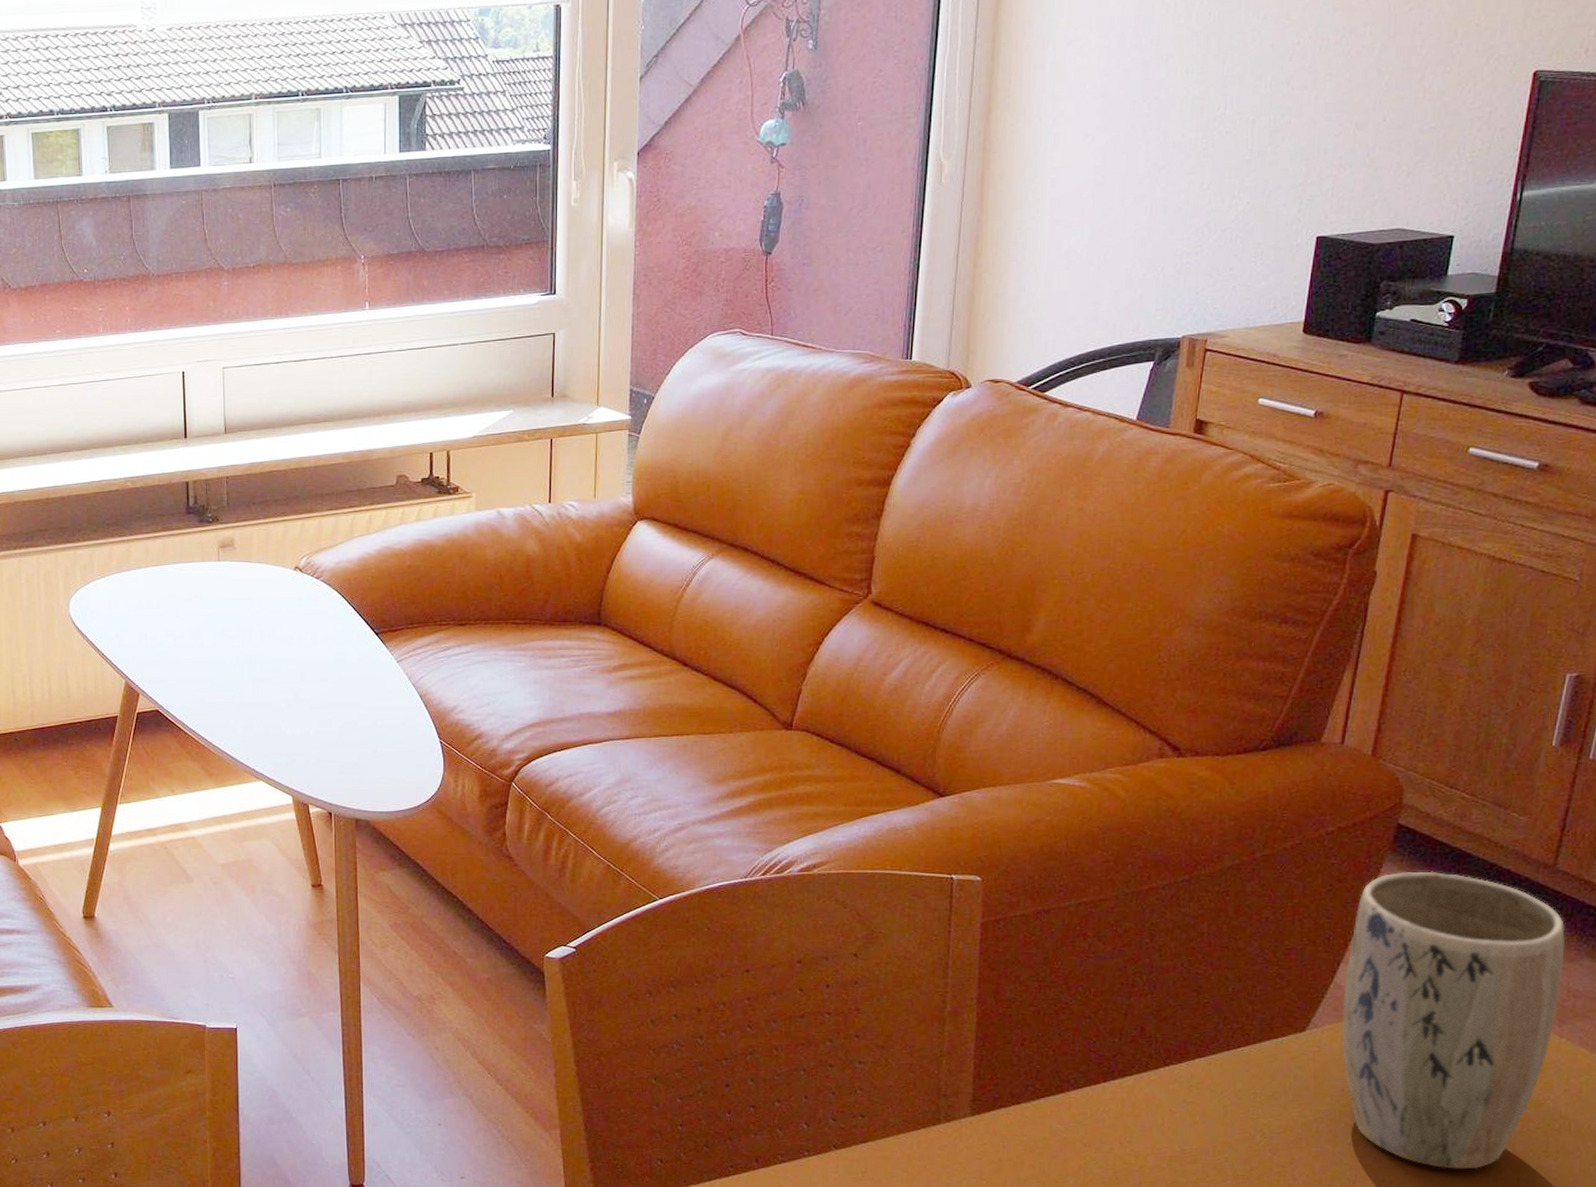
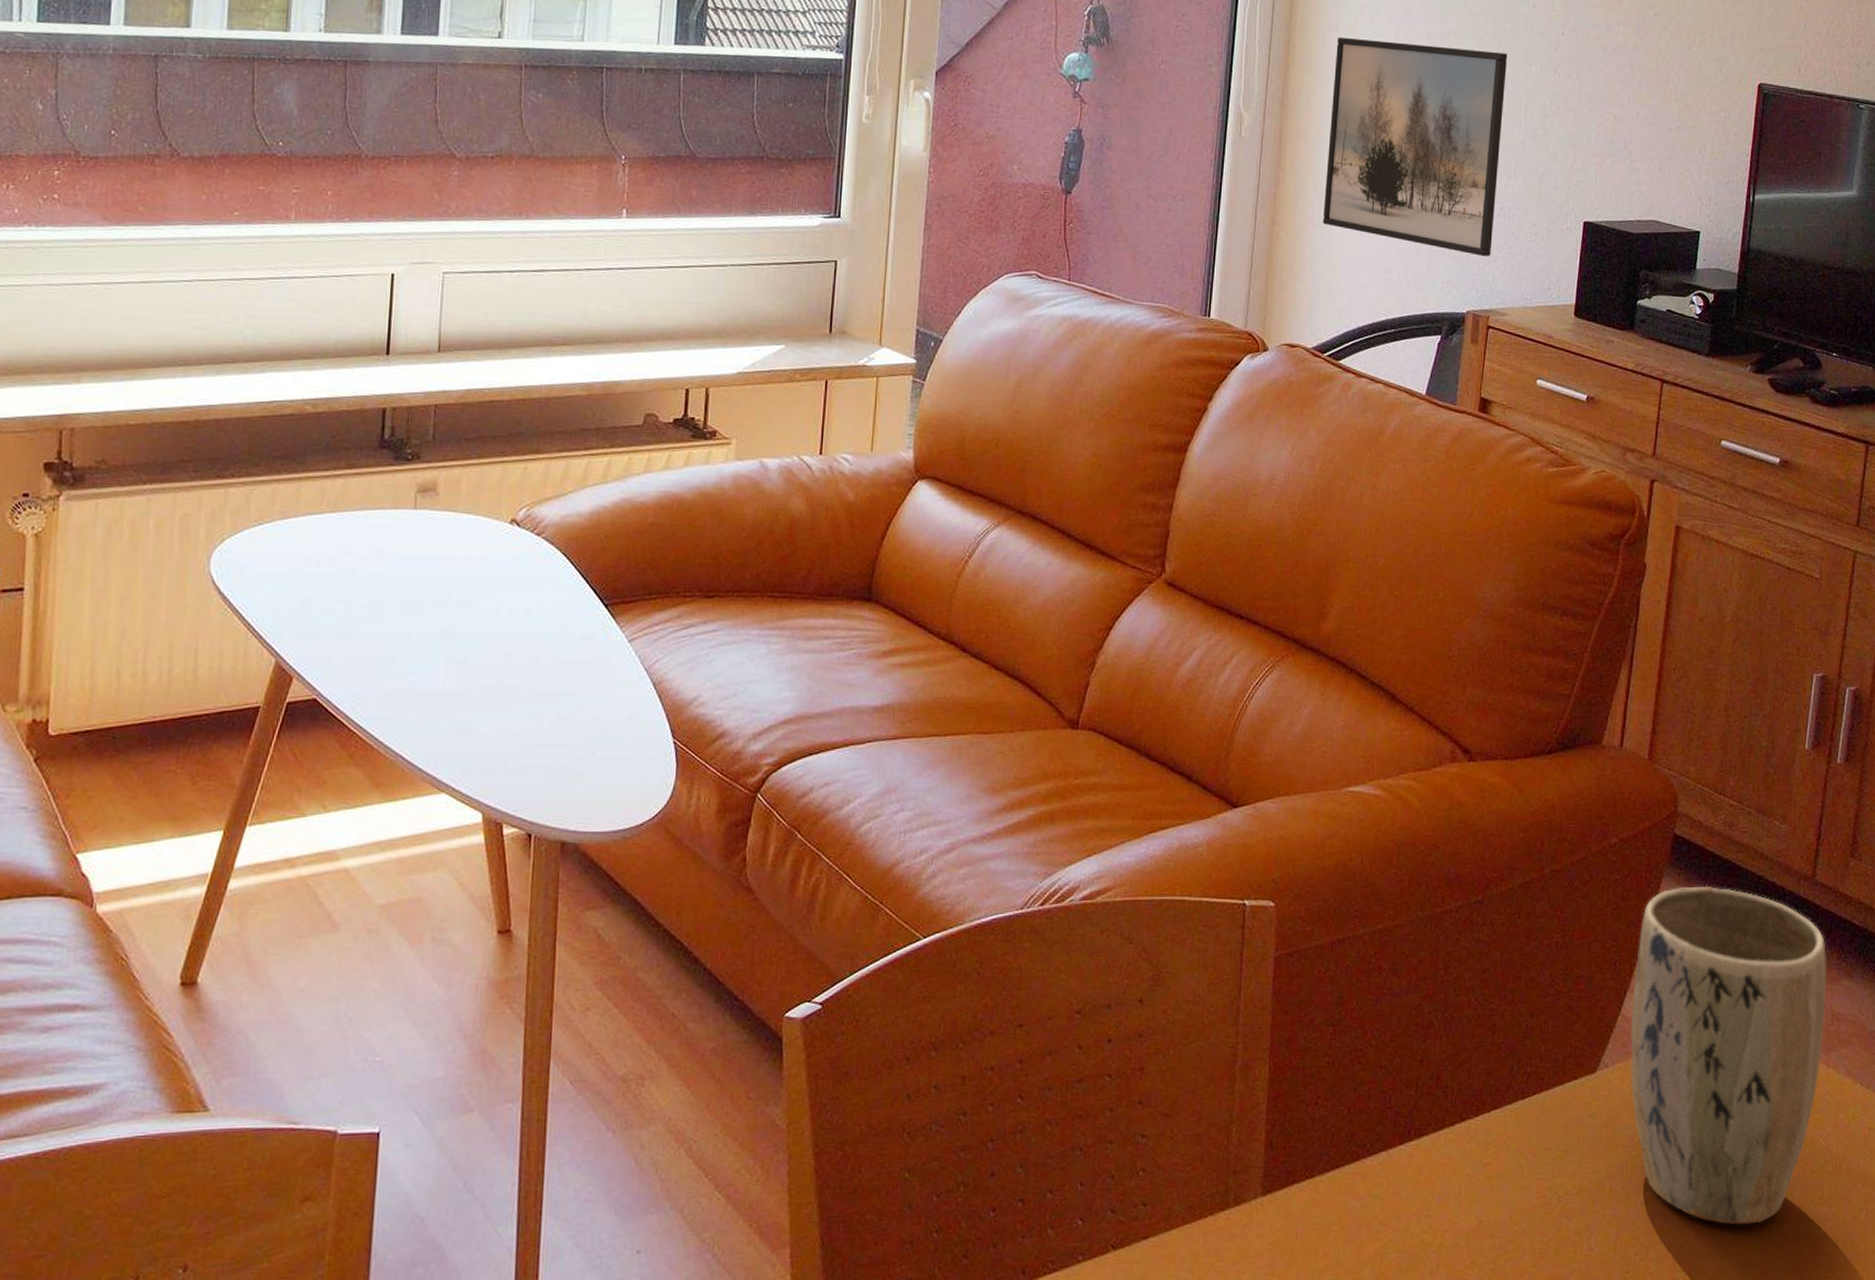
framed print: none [1027,70,1234,281] -> present [1322,37,1508,257]

